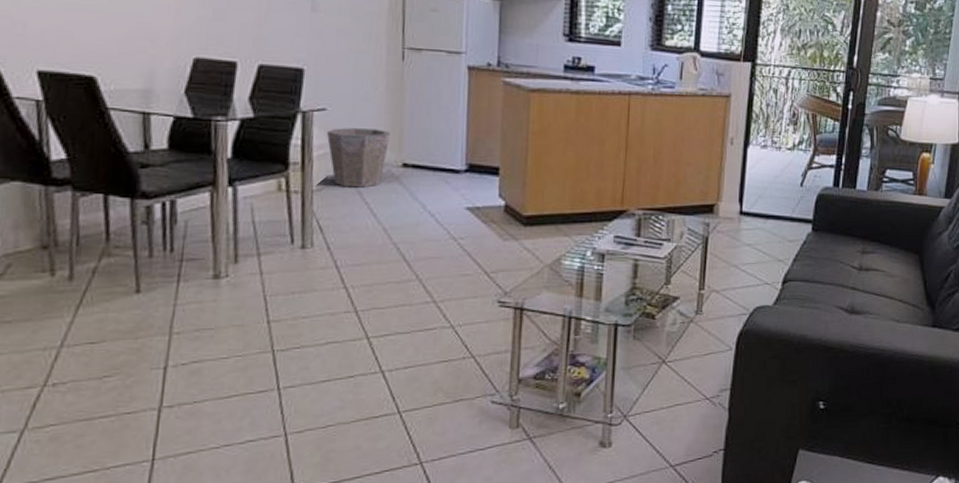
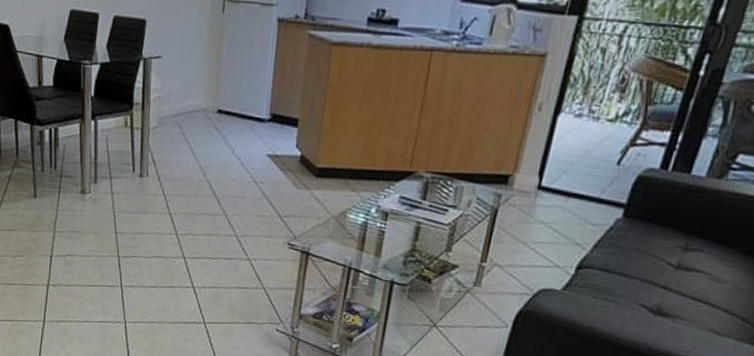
waste bin: present [327,128,391,188] -> none [161,74,210,129]

